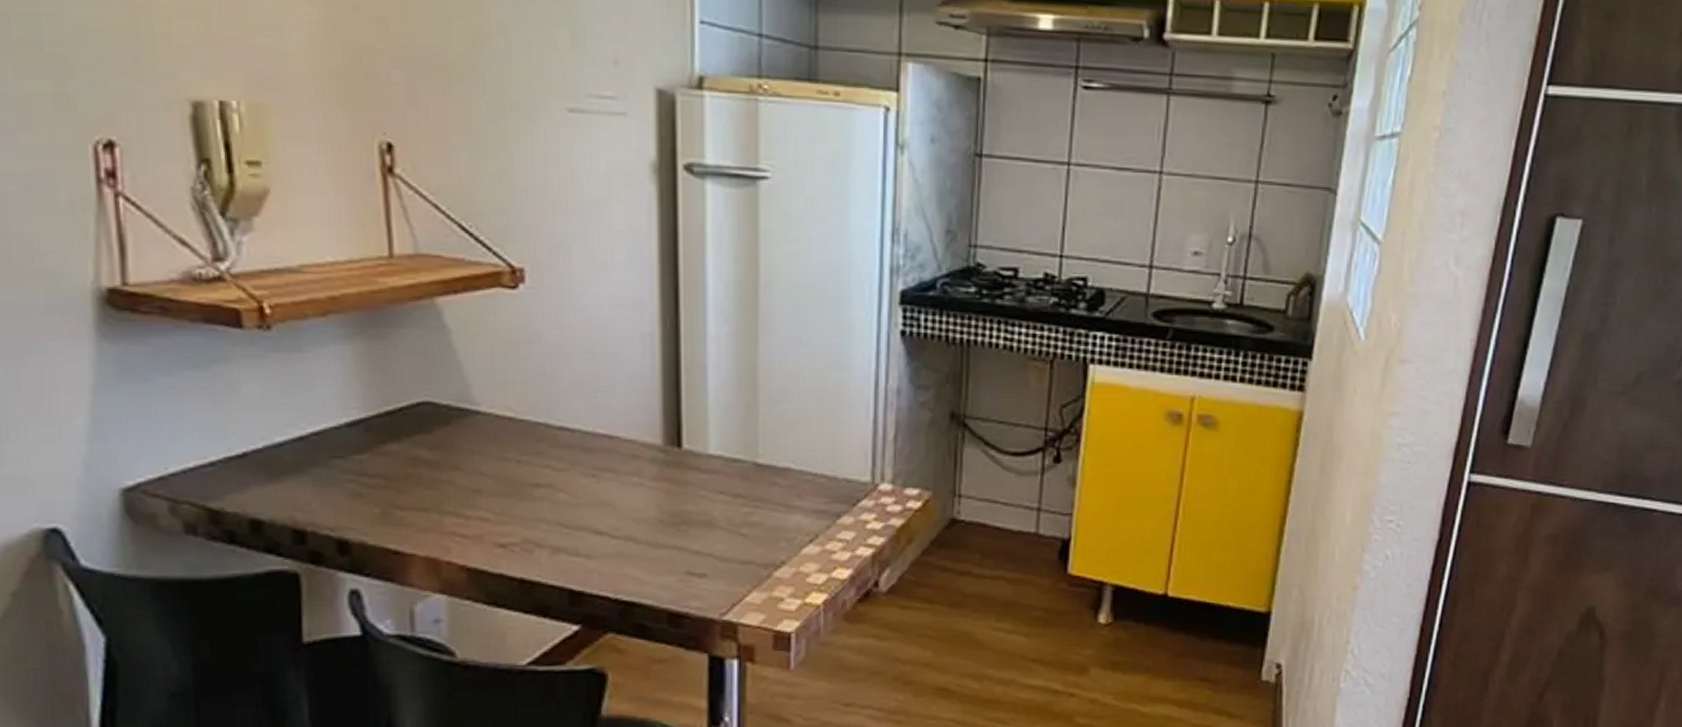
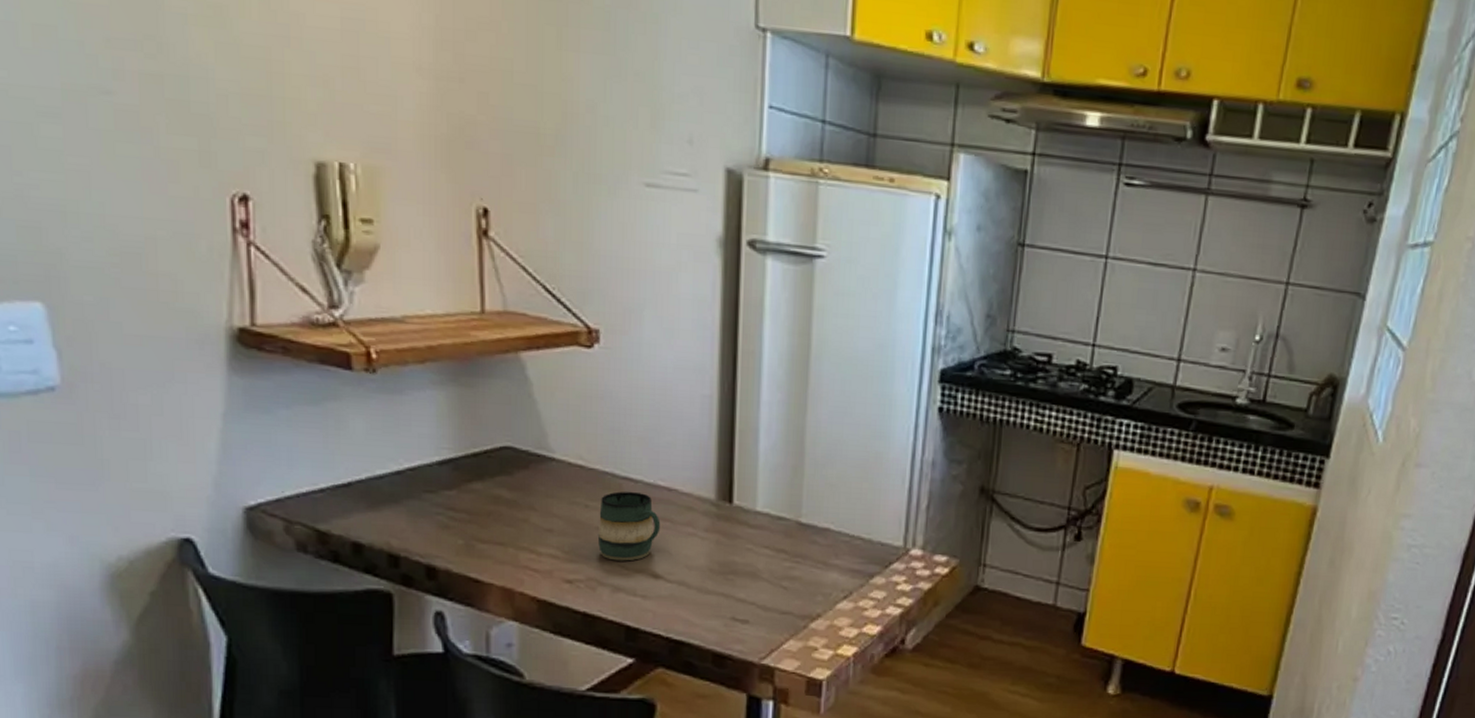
mug: none [532,443,603,519] -> present [597,491,661,561]

